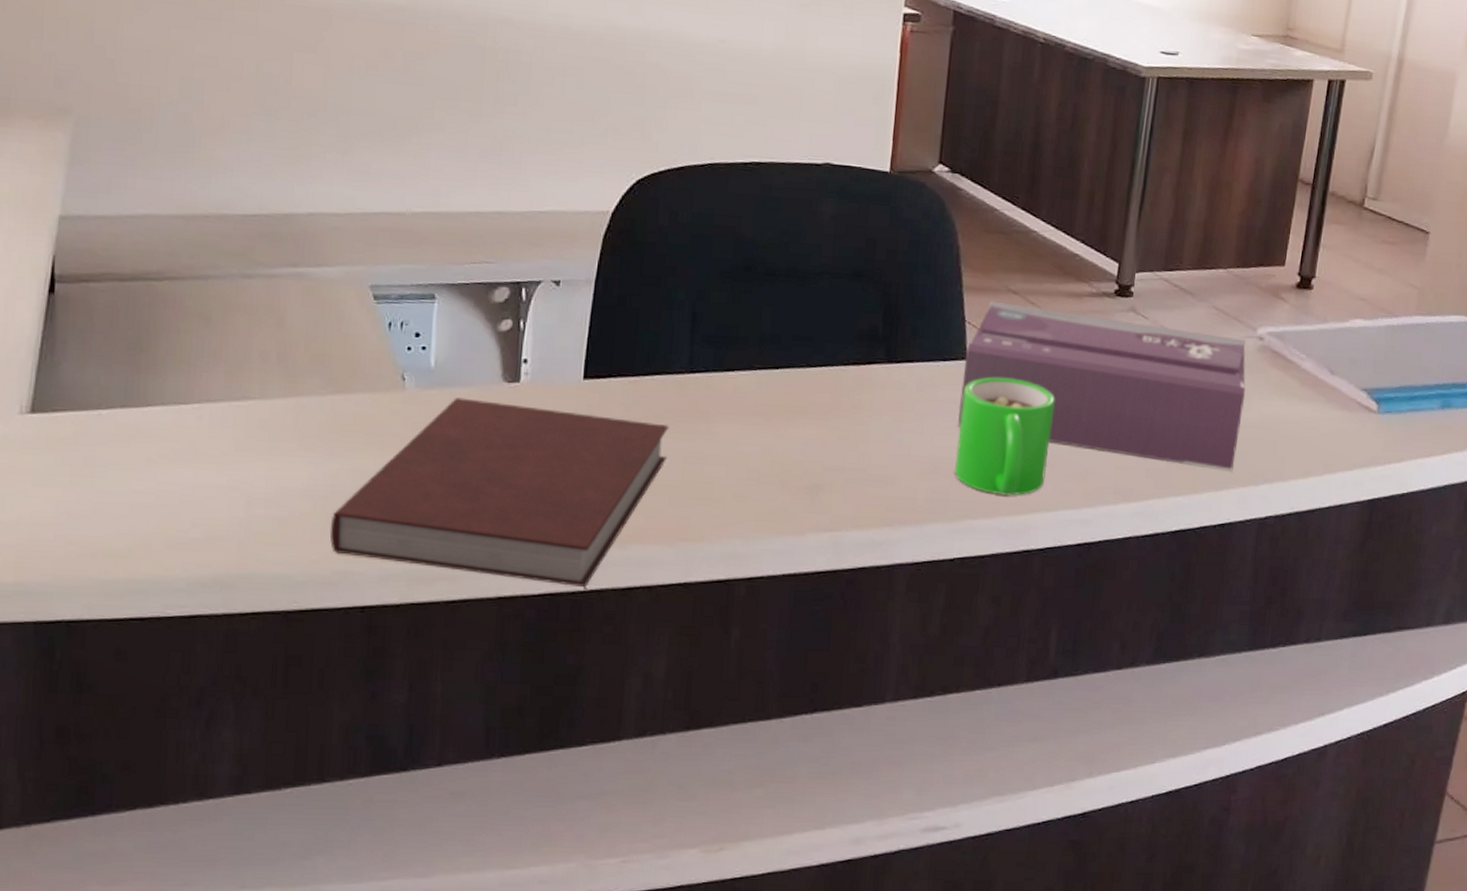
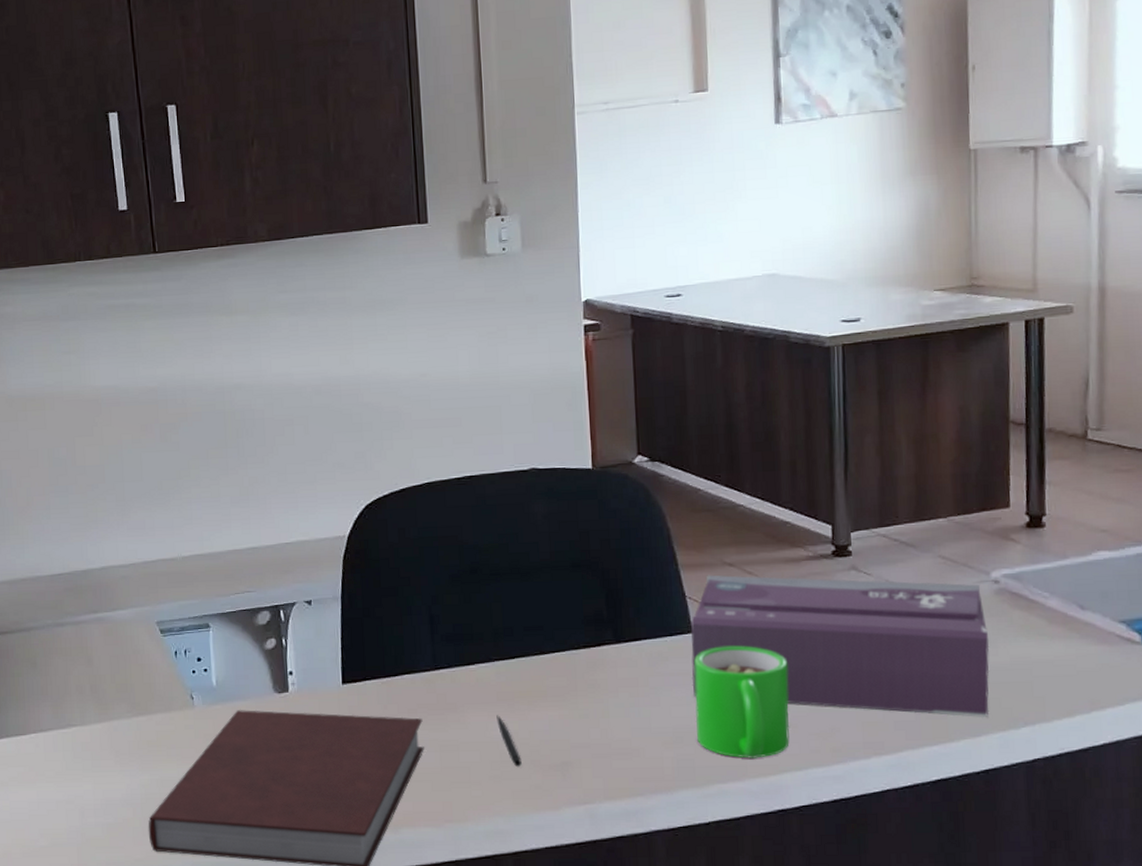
pen: none [750,428,771,487] -> present [496,715,522,768]

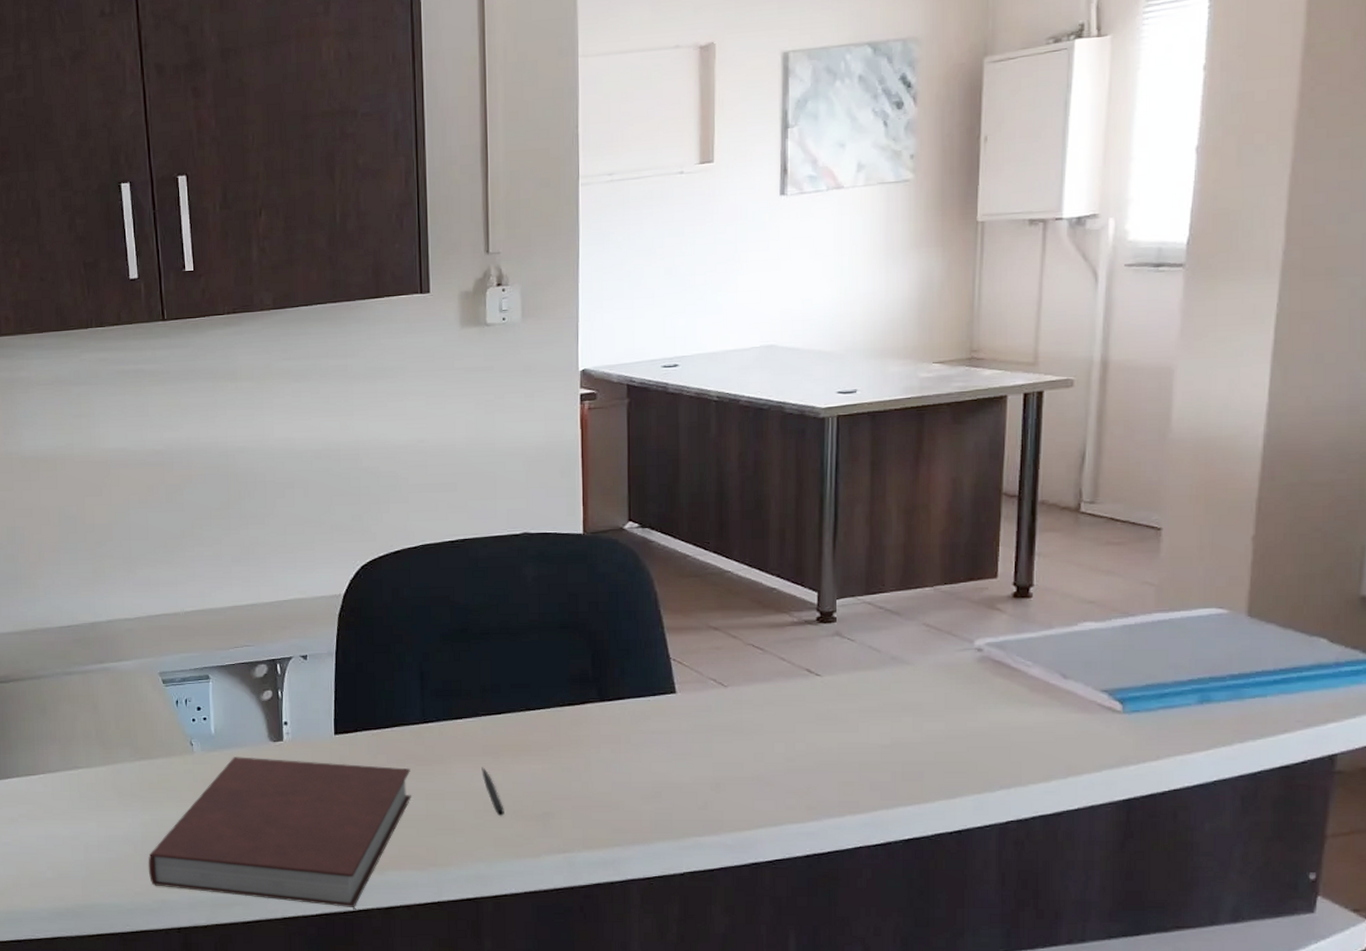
tissue box: present [691,575,990,717] -> none [672,638,969,780]
mug: present [694,645,790,759] -> none [674,706,768,814]

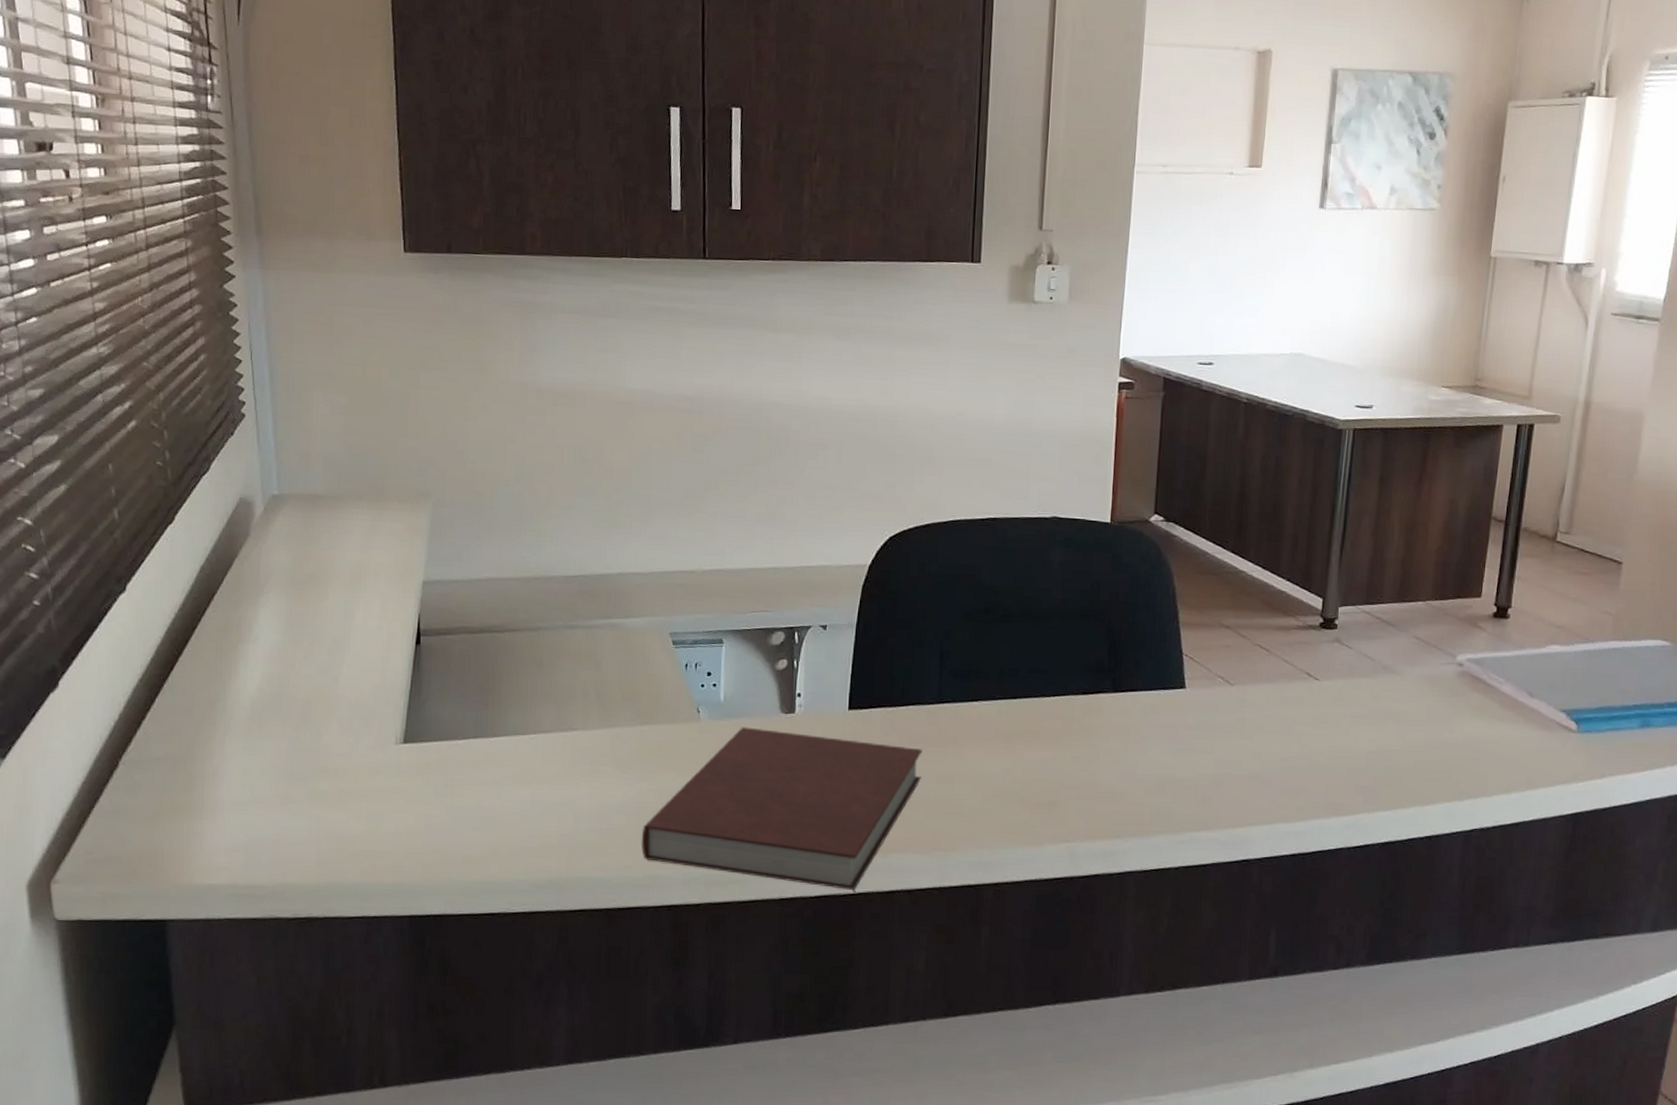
pen: present [481,767,504,817] -> none [993,751,1012,803]

